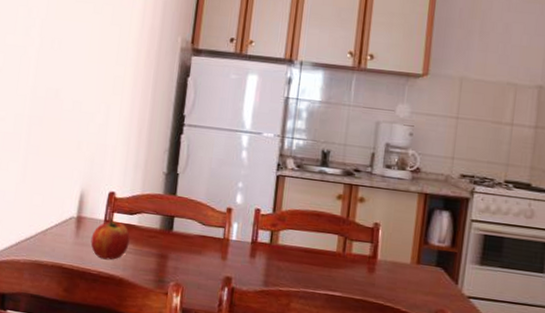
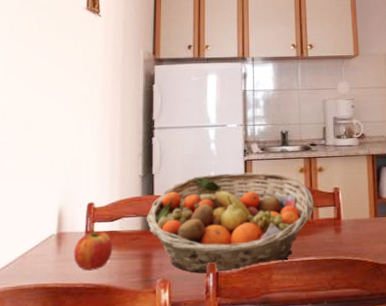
fruit basket: none [165,183,349,292] -> present [146,172,314,274]

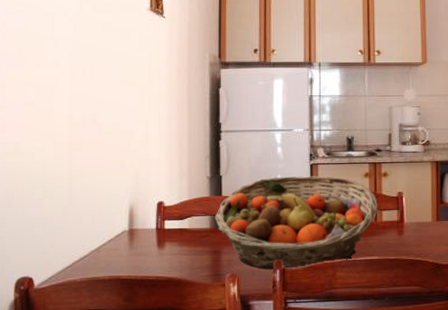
apple: present [73,229,113,271] -> none [145,226,183,265]

